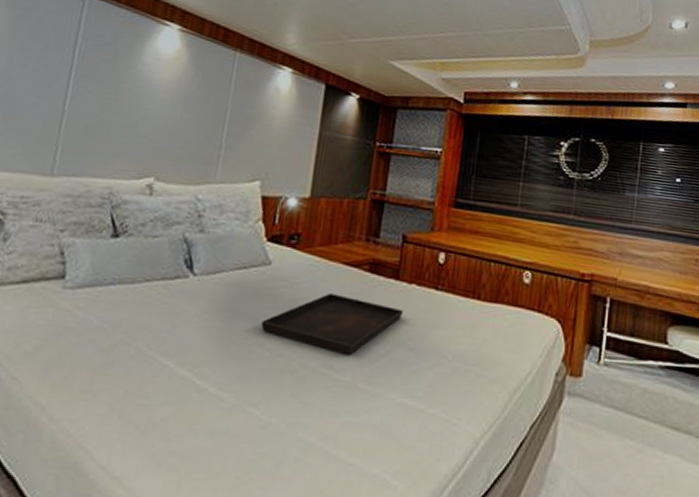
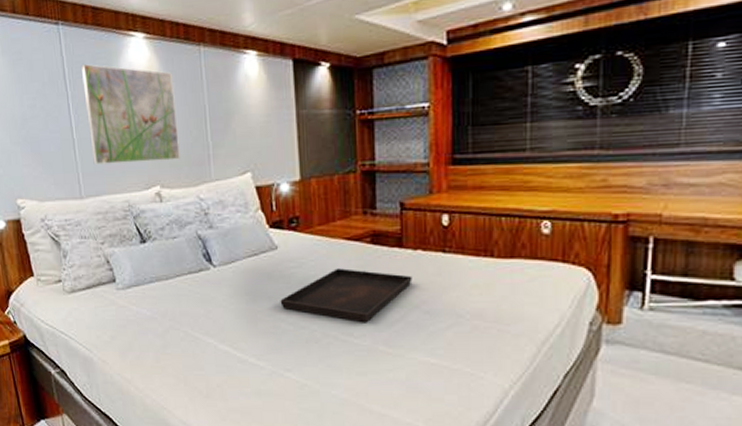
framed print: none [80,38,200,155] -> present [82,64,180,165]

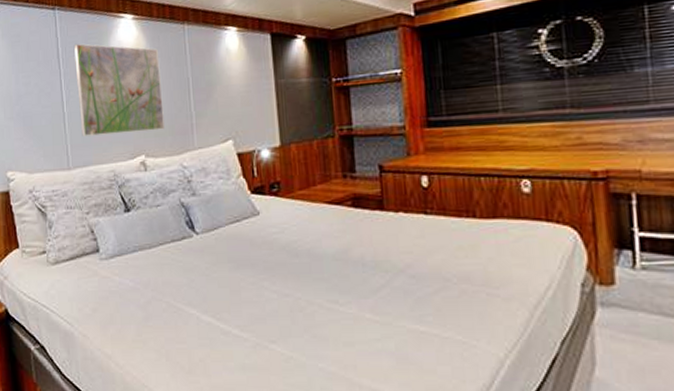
serving tray: present [280,268,412,322] -> none [263,233,396,288]

